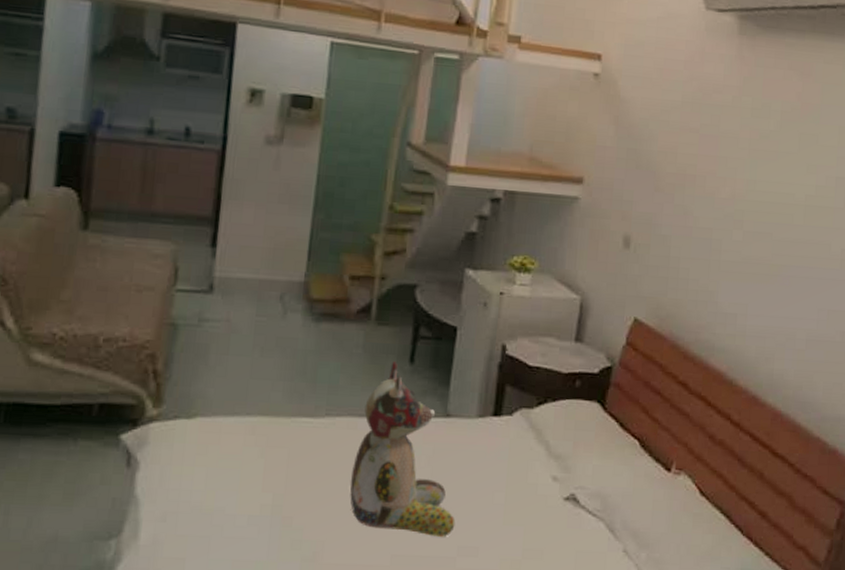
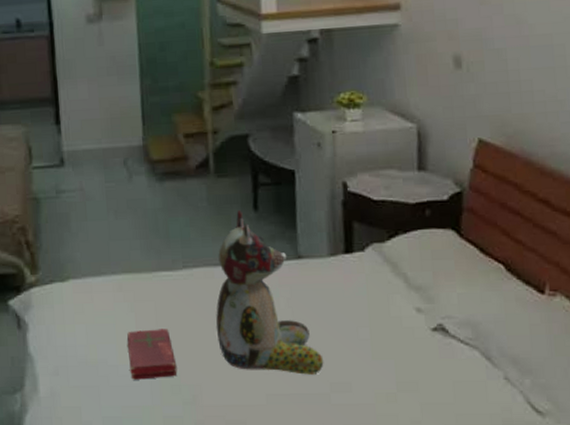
book: none [248,478,302,532] -> present [126,329,178,380]

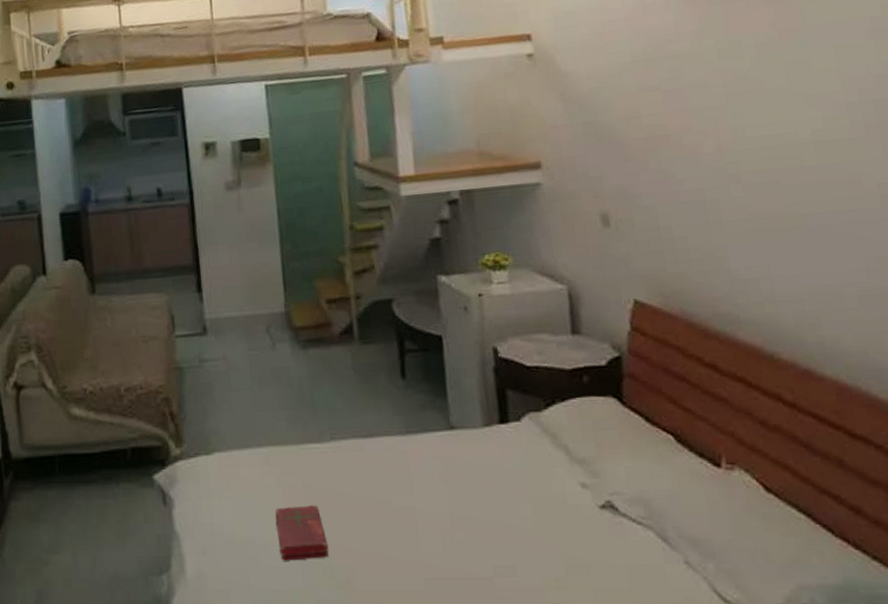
stuffed bear: present [216,209,324,375] -> none [366,377,485,557]

